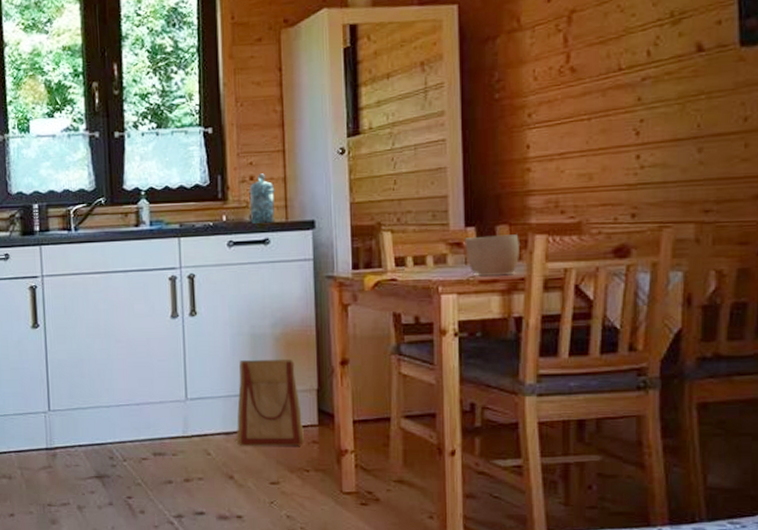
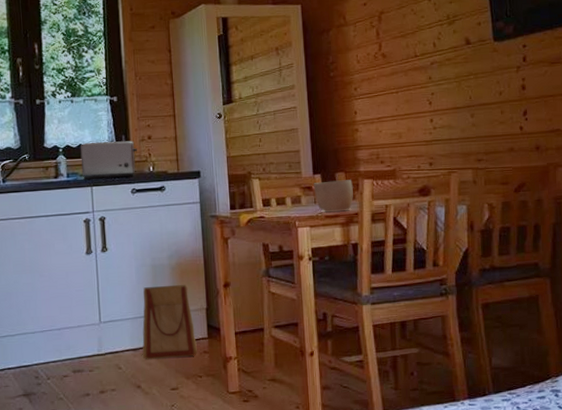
toaster: none [166,182,237,230] -> present [80,141,138,181]
canister: present [249,173,275,224] -> none [147,133,169,174]

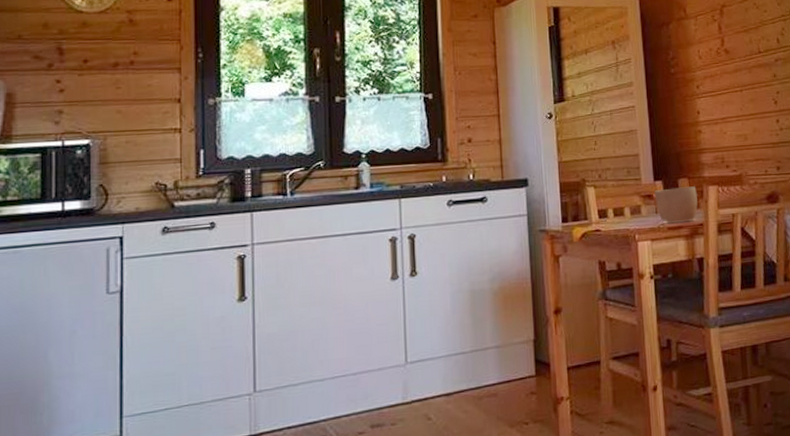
toaster: present [80,141,138,181] -> none [387,144,456,192]
shopping bag: present [142,284,198,359] -> none [456,312,524,406]

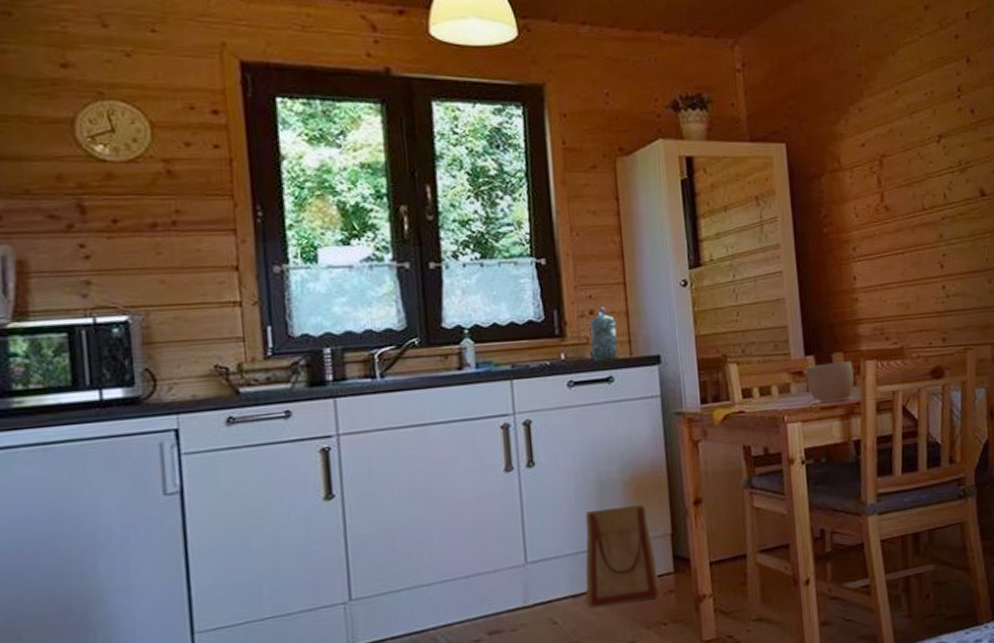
shopping bag: none [456,312,524,406] -> present [585,504,661,608]
canister: none [467,136,492,183] -> present [589,307,618,361]

